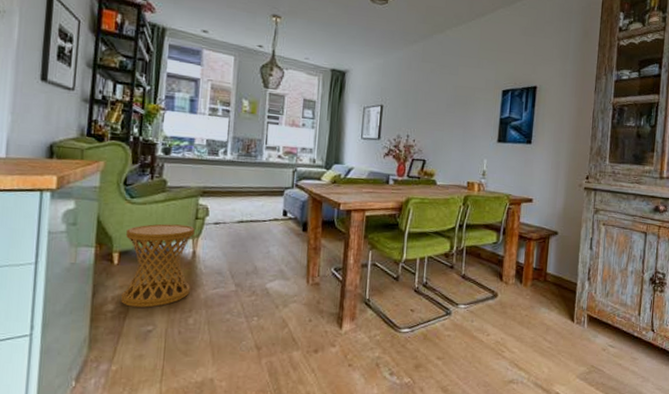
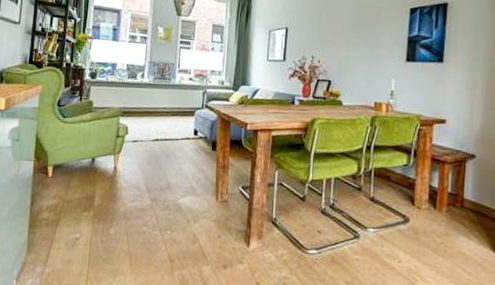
side table: present [121,223,195,308] -> none [54,141,116,217]

